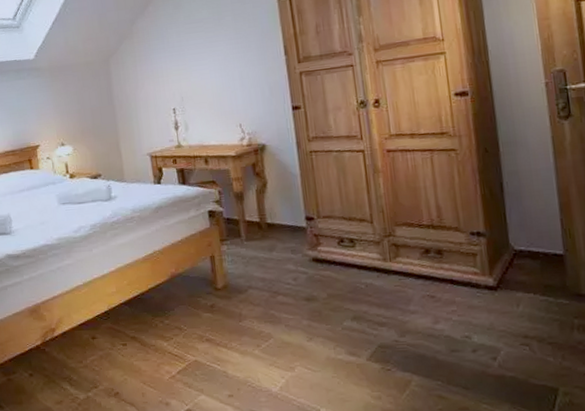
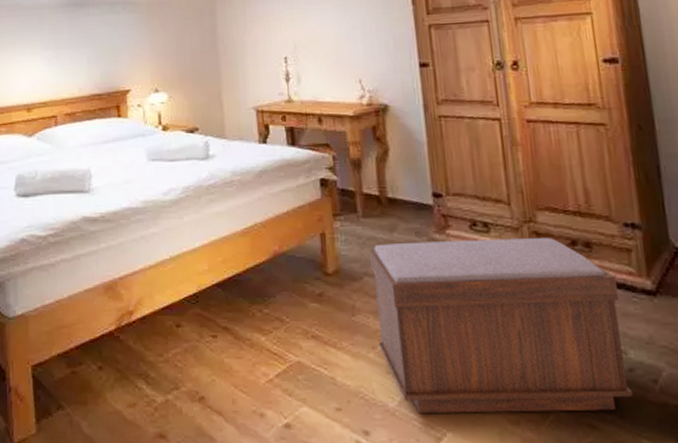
bench: none [252,248,476,396] -> present [369,238,633,414]

